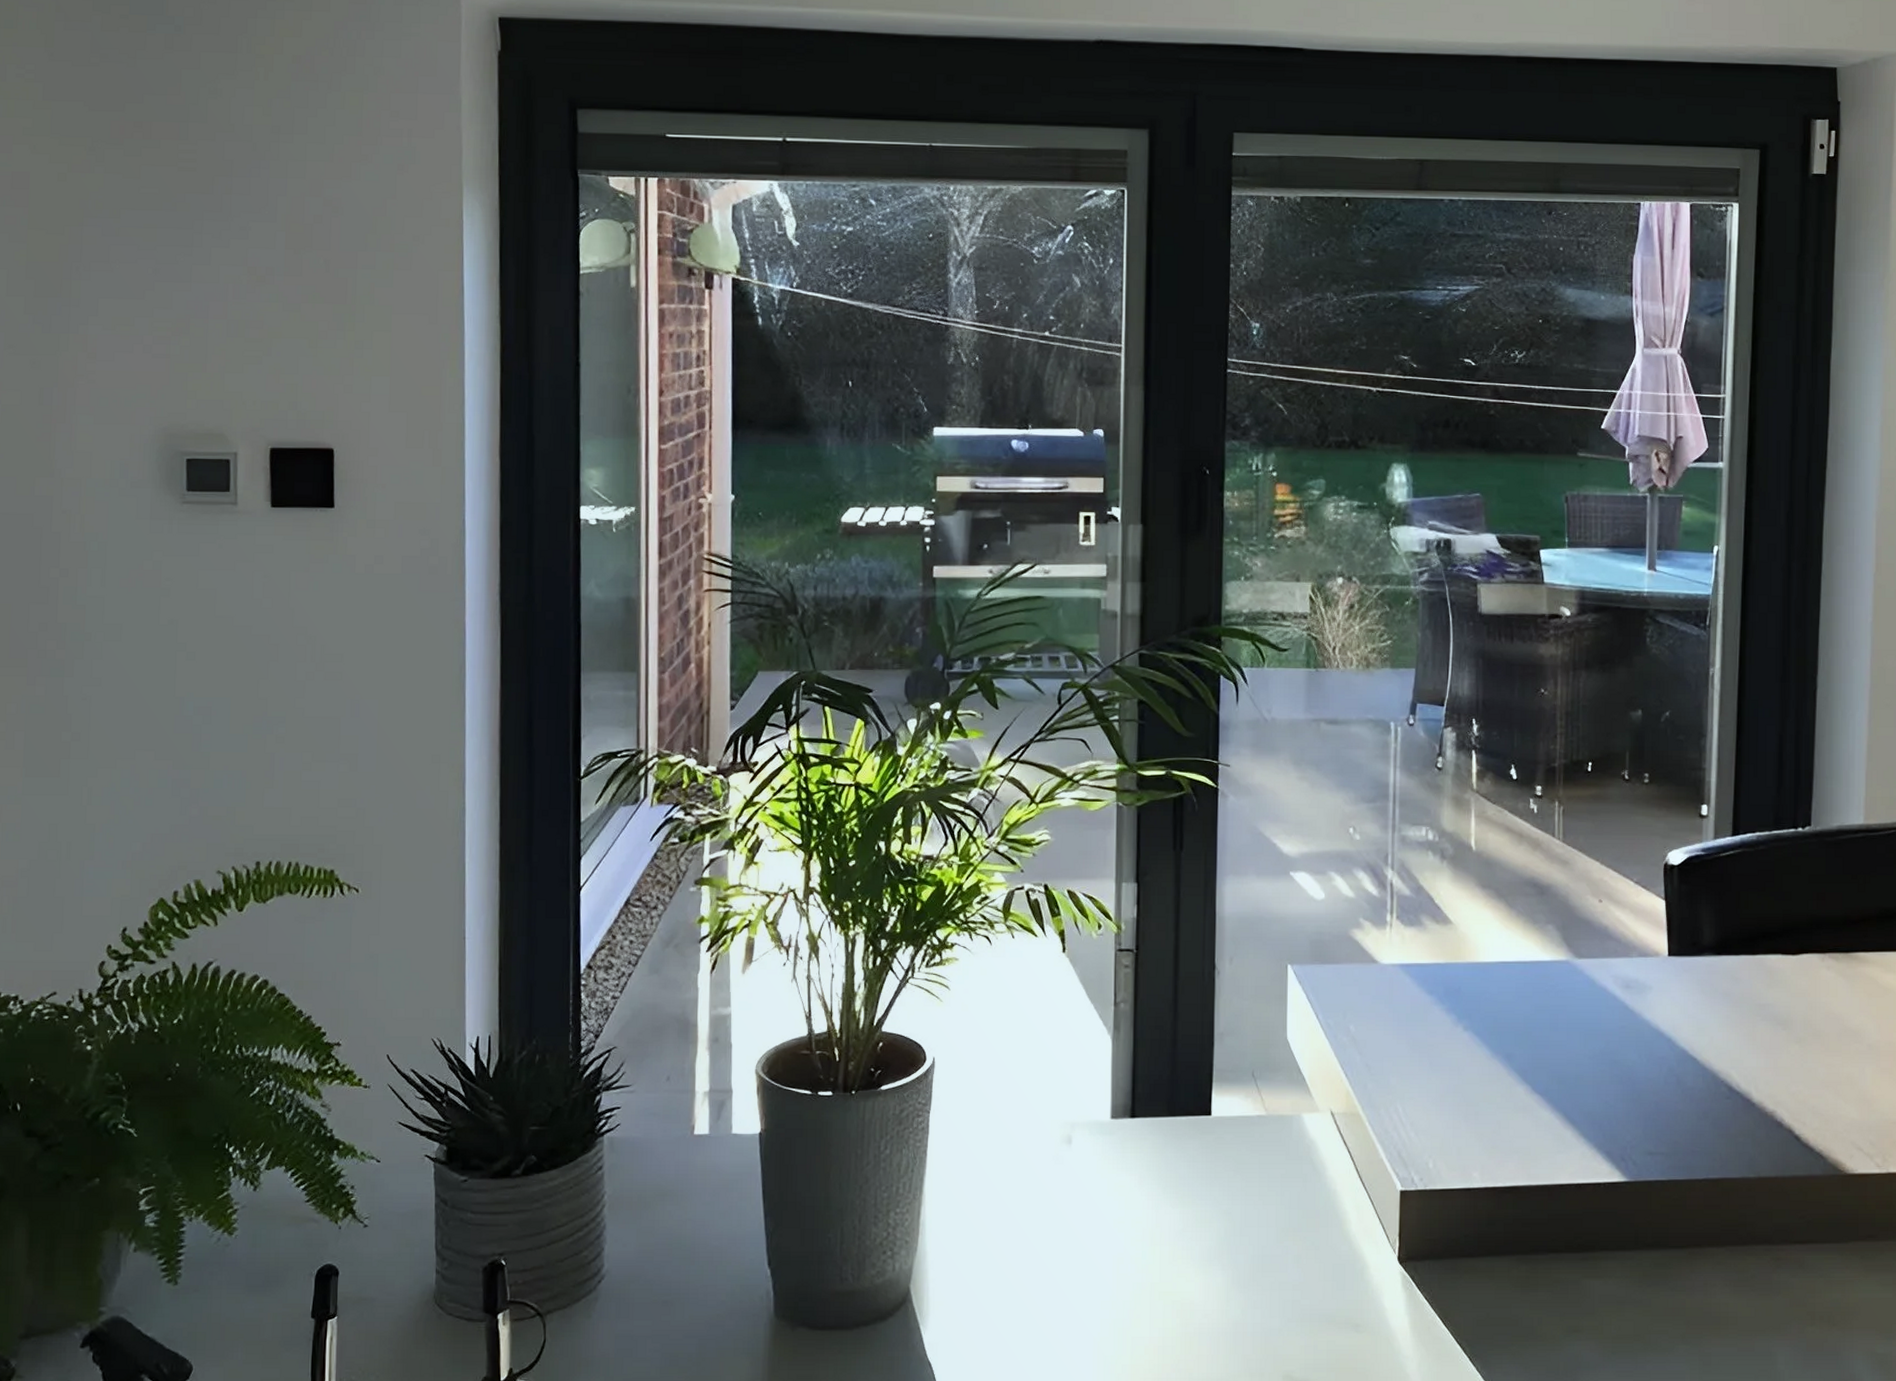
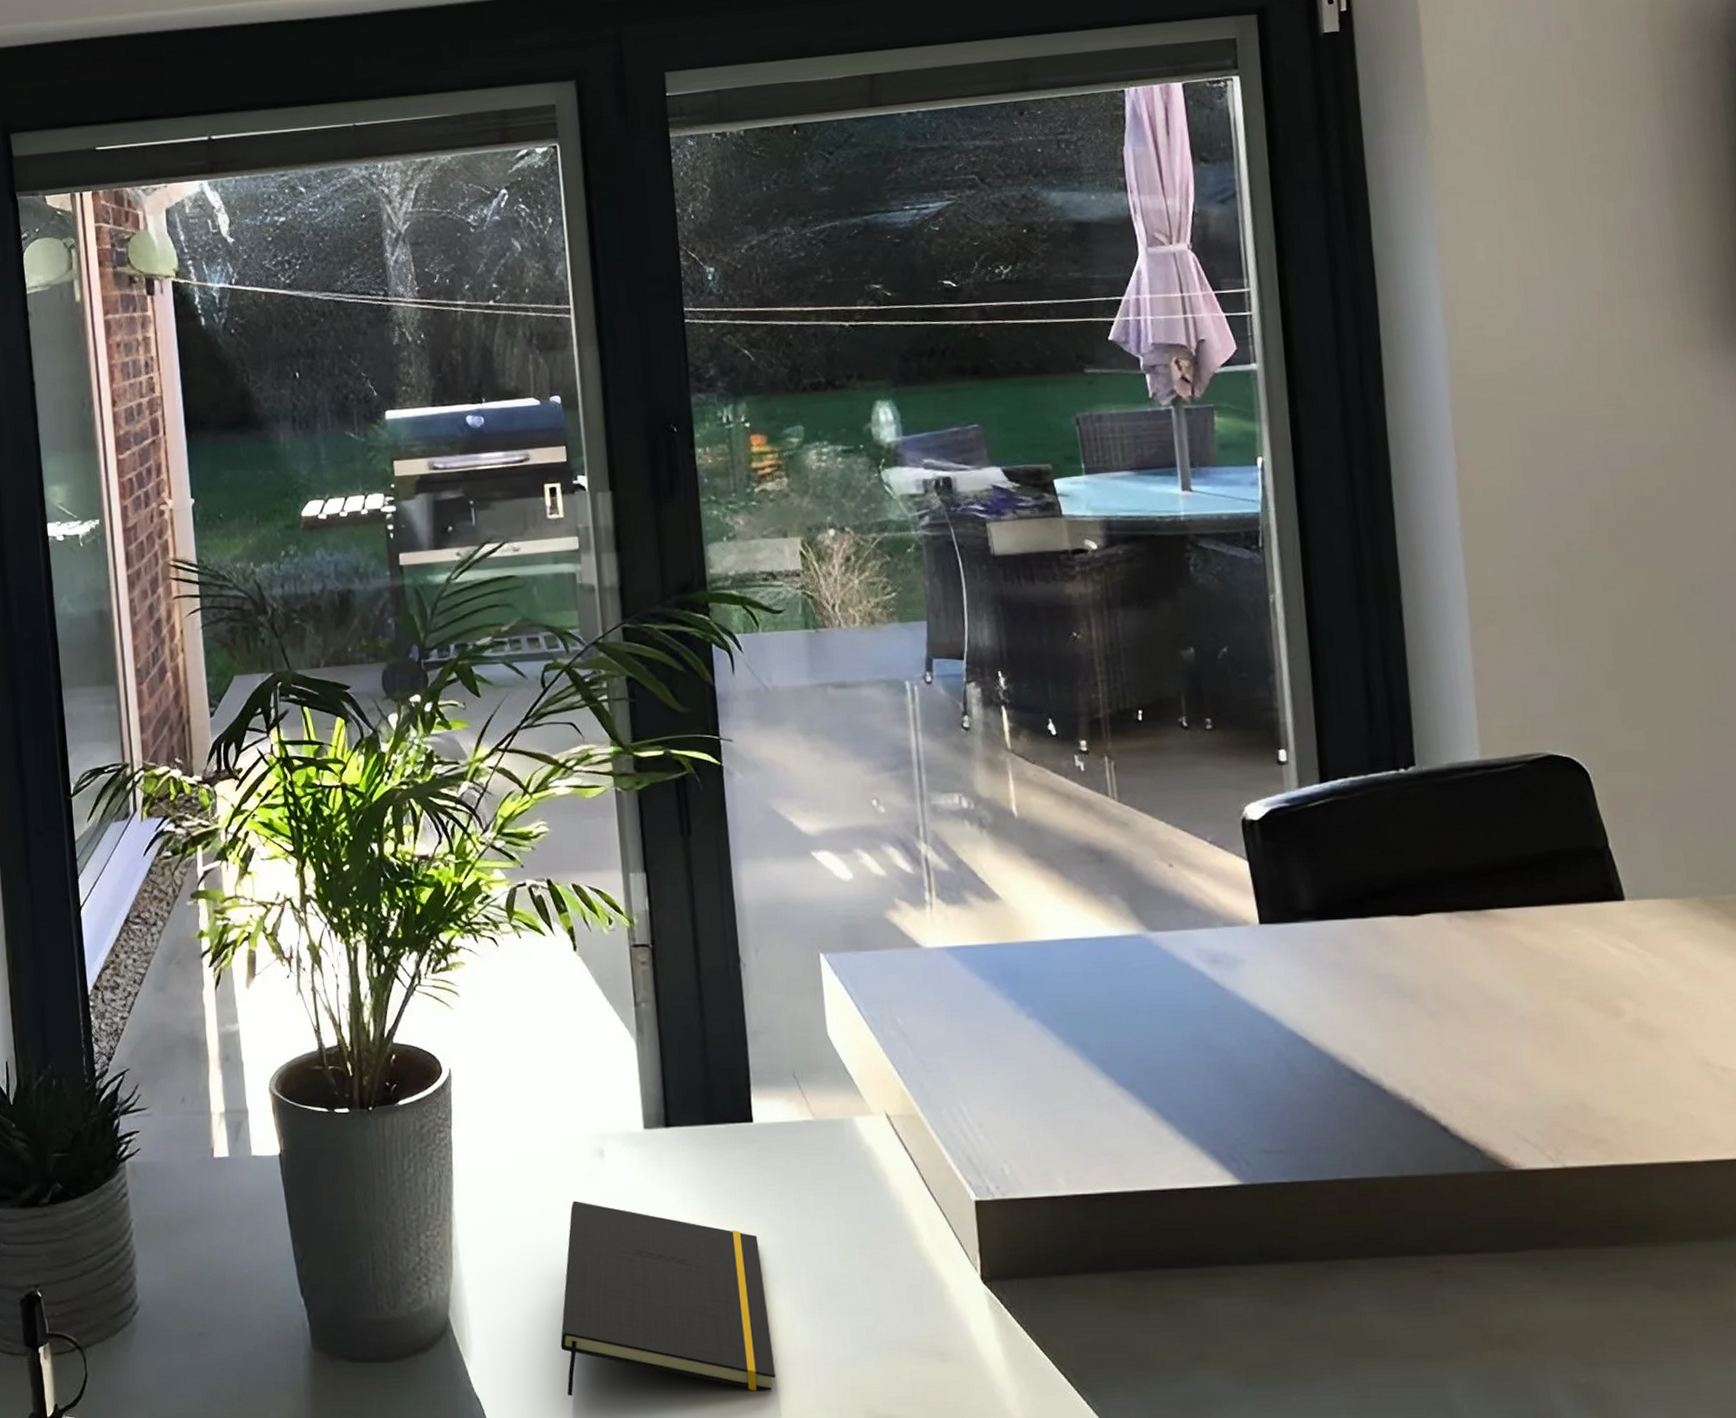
notepad: none [1013,1183,1207,1362] -> present [560,1200,775,1397]

